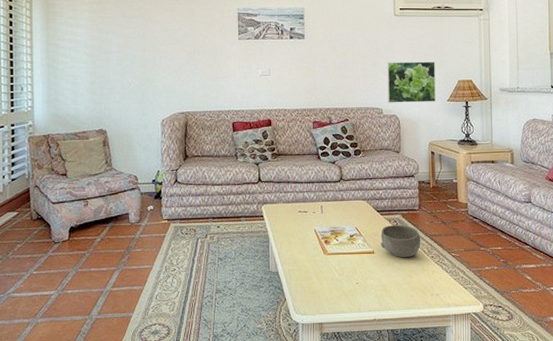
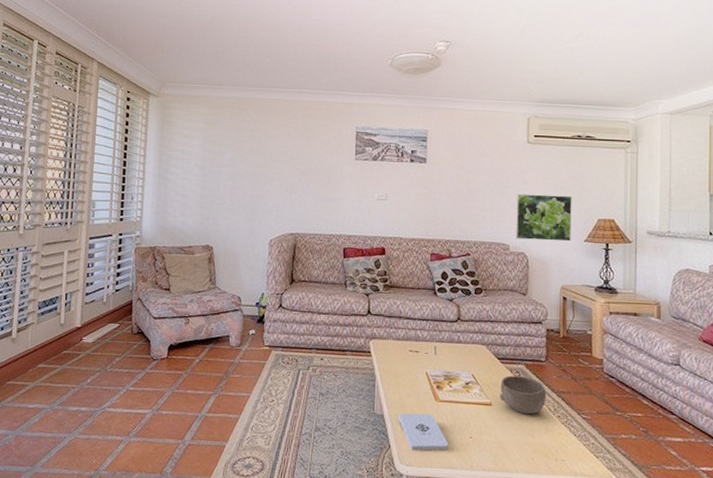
notepad: none [292,266,338,301] -> present [399,413,449,451]

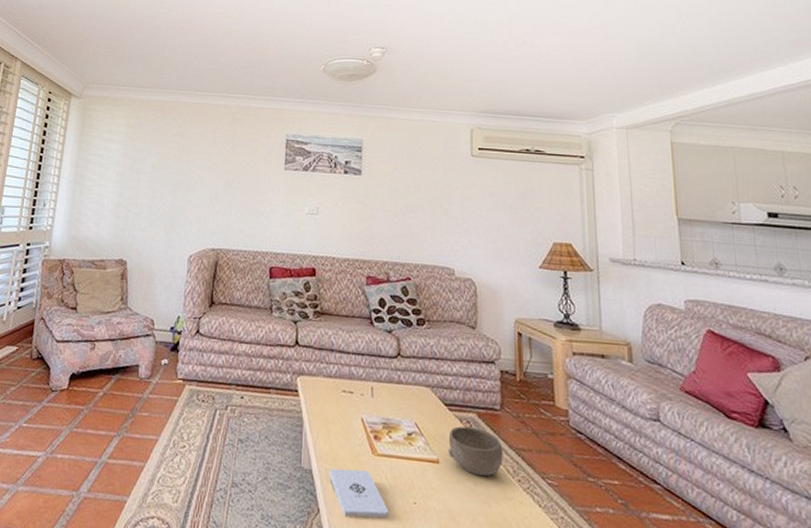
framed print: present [515,193,572,242] -> none [460,211,524,268]

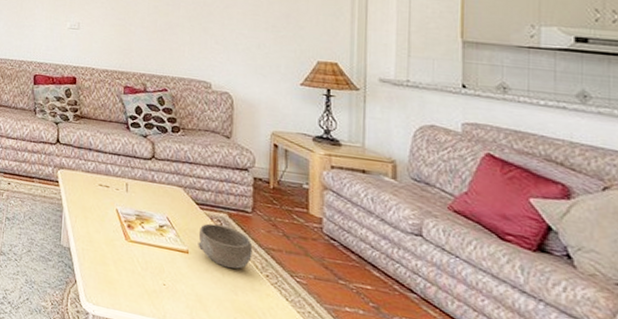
notepad: present [330,468,389,519] -> none [86,248,140,295]

